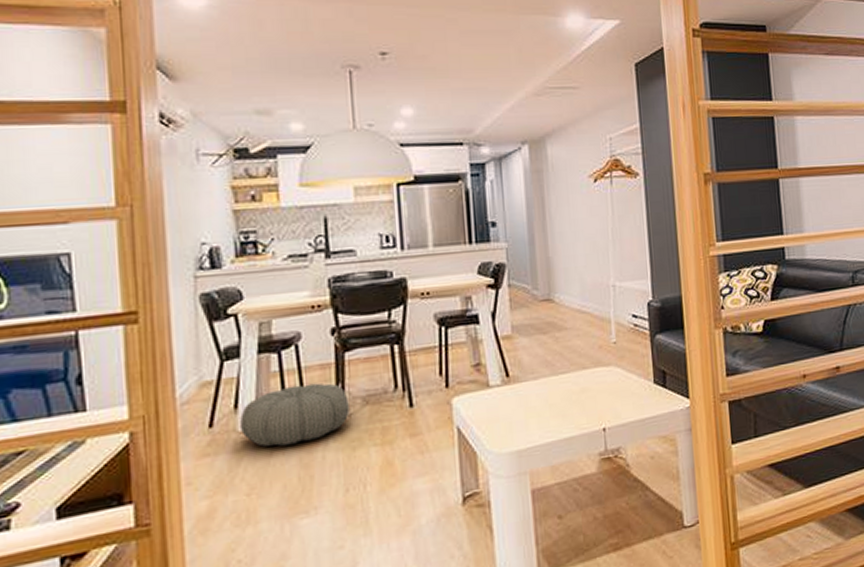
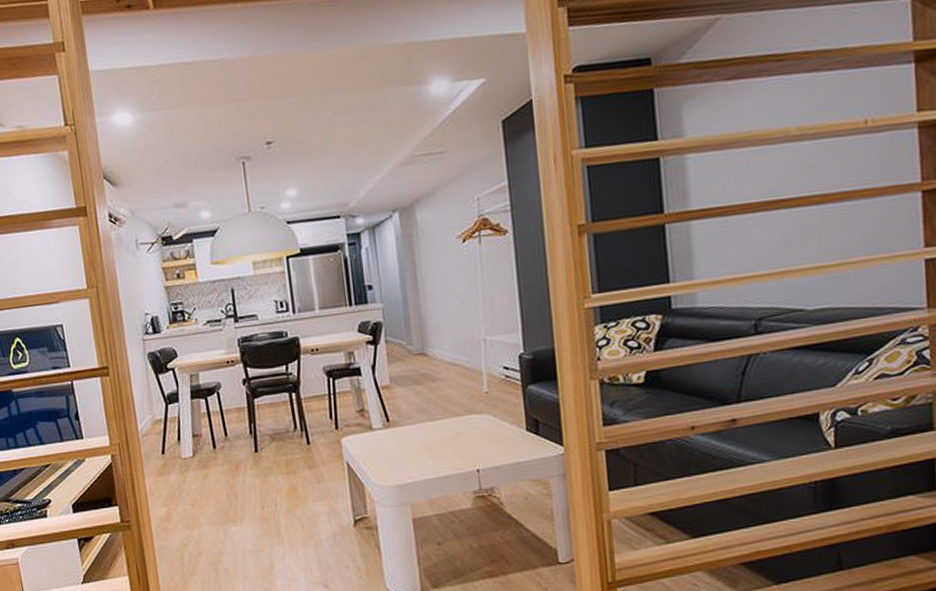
pouf: present [240,383,350,447] -> none [182,422,261,470]

